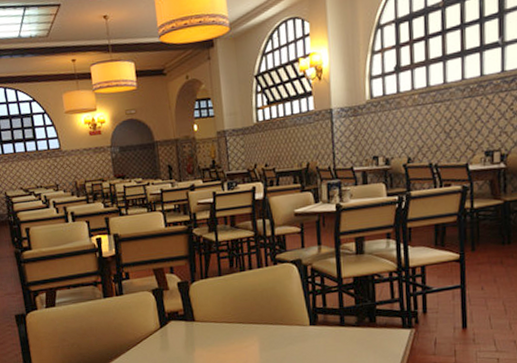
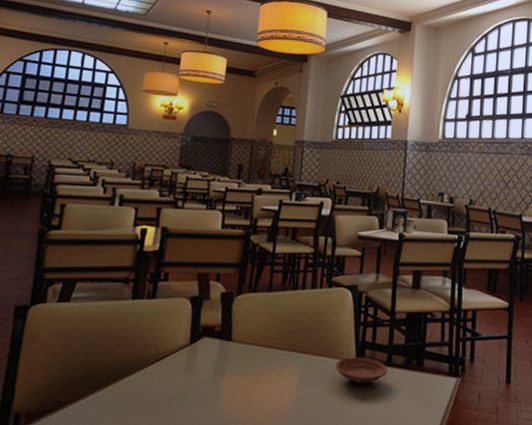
plate: none [291,321,341,344] -> present [335,357,388,383]

